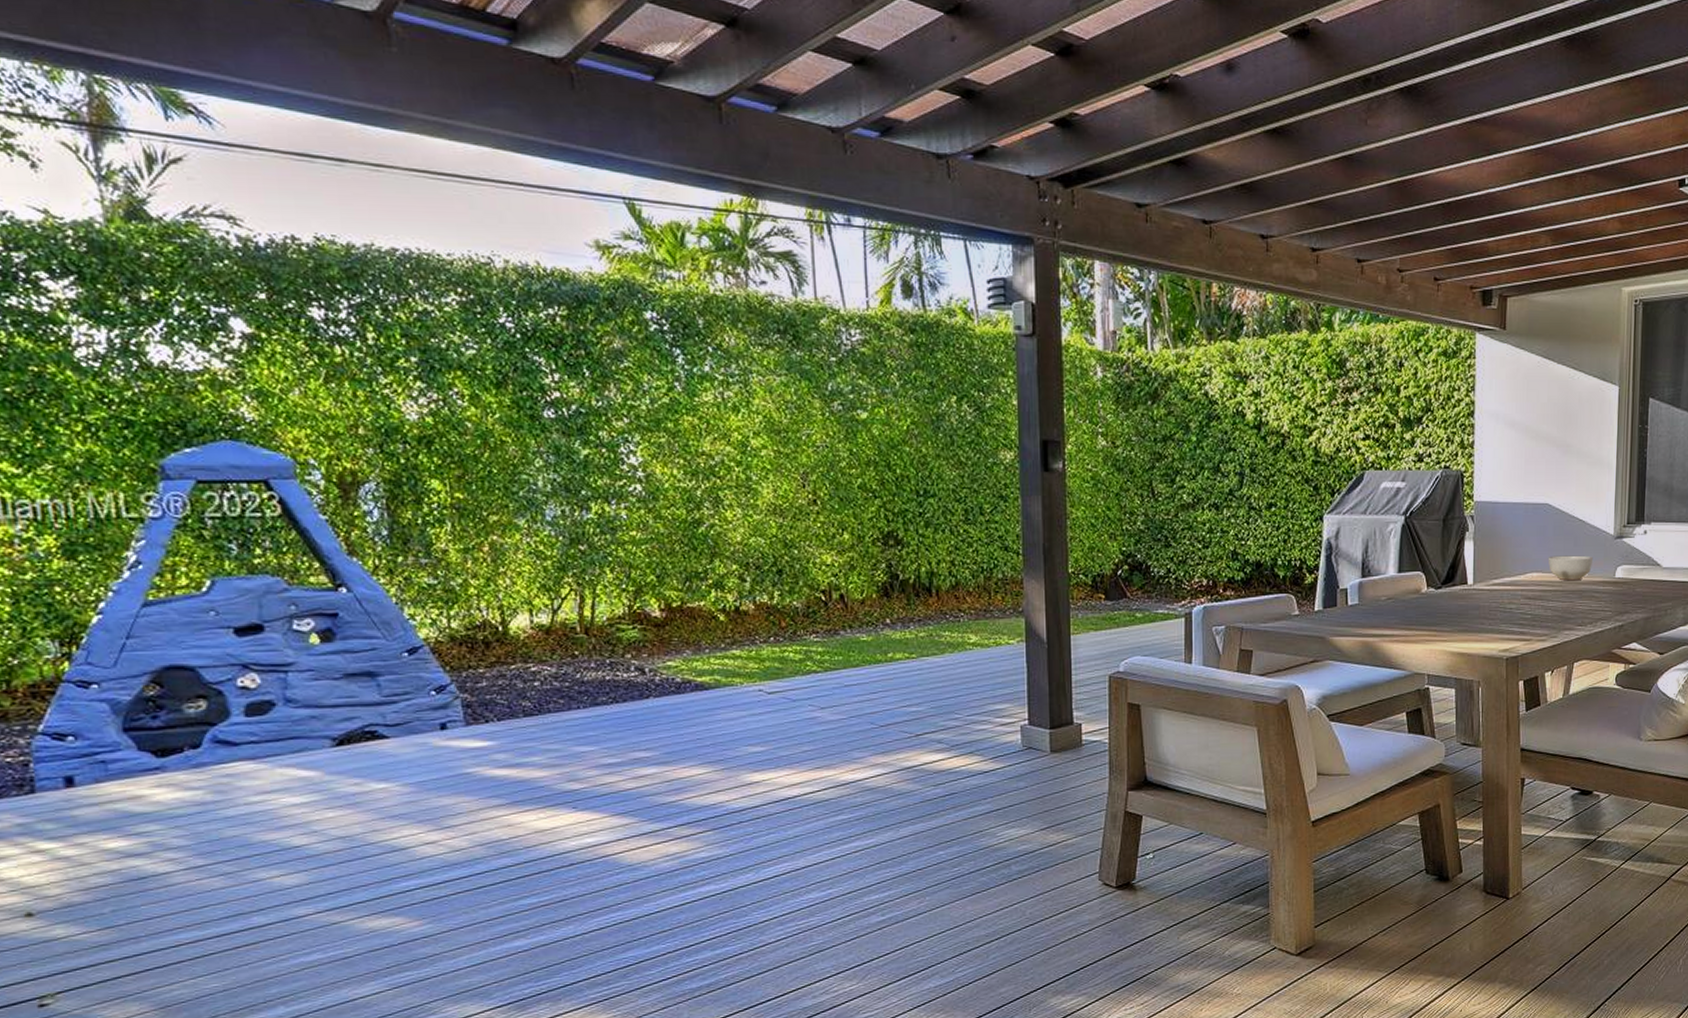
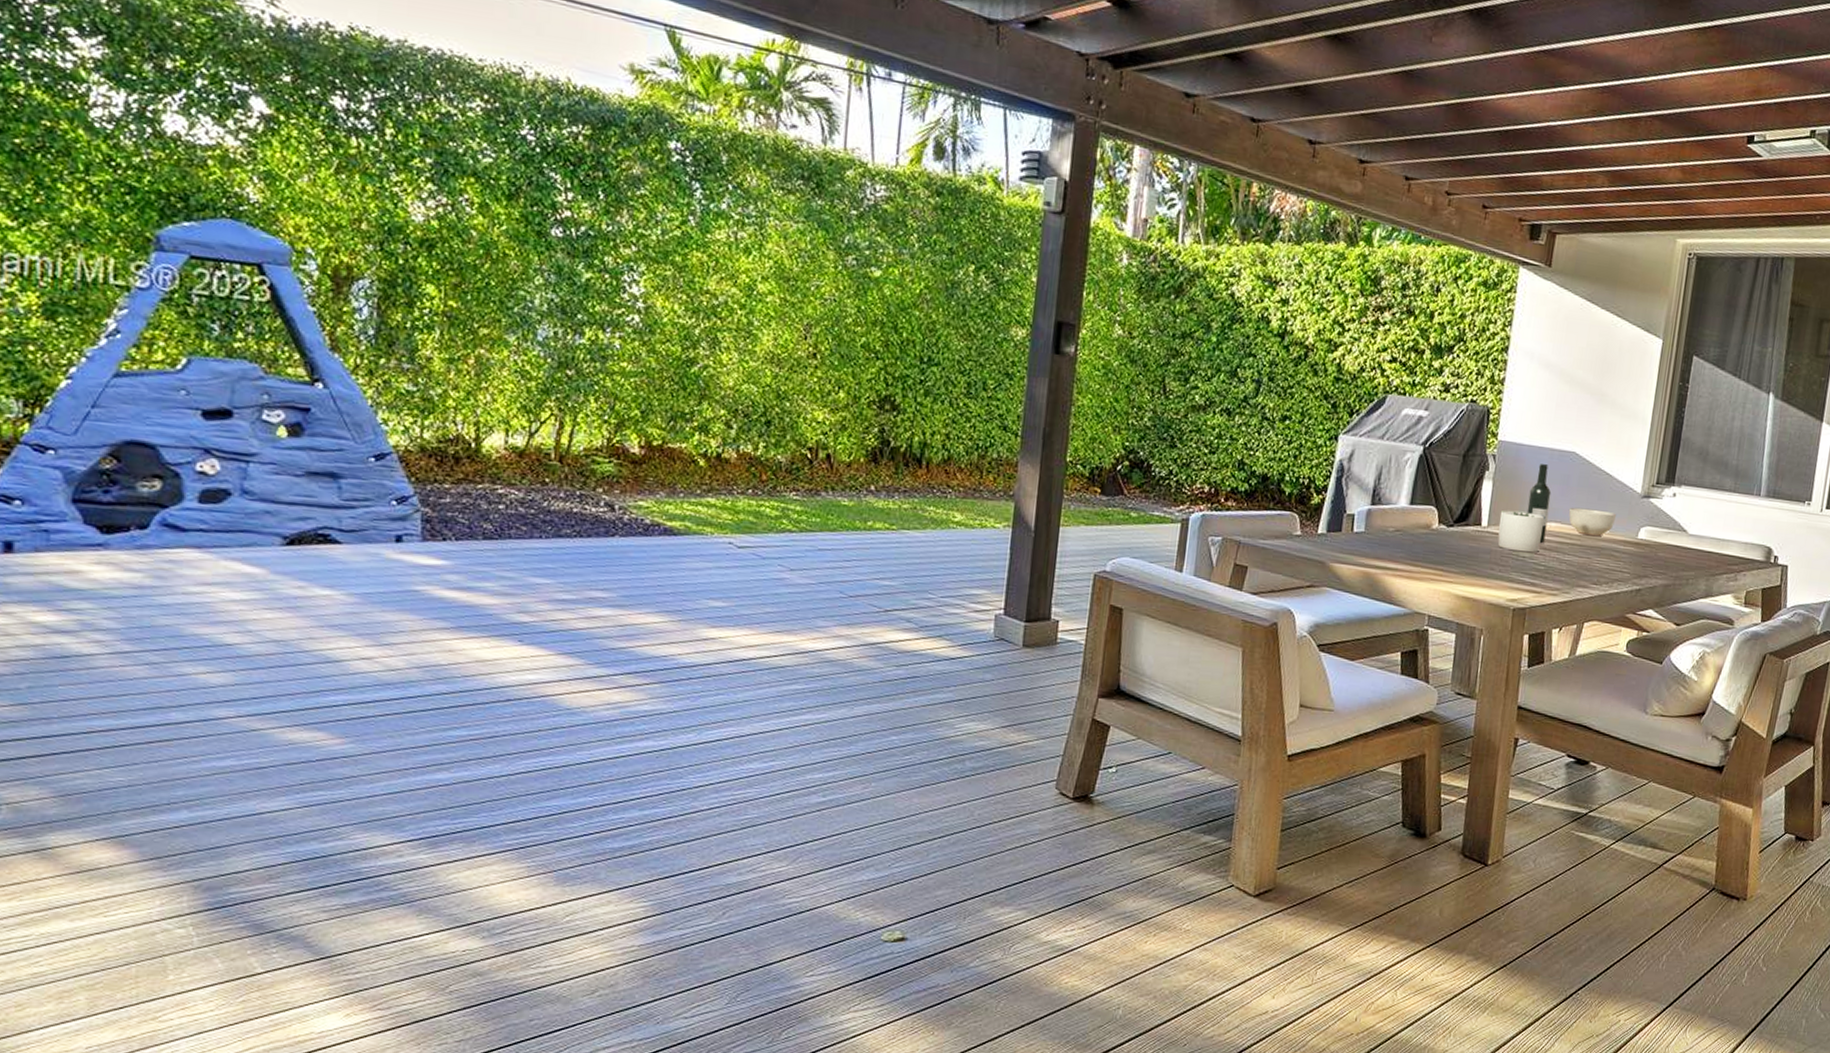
planter: none [1483,566,1526,604] -> present [1497,510,1544,553]
wine bottle: none [1509,519,1530,594] -> present [1526,464,1552,544]

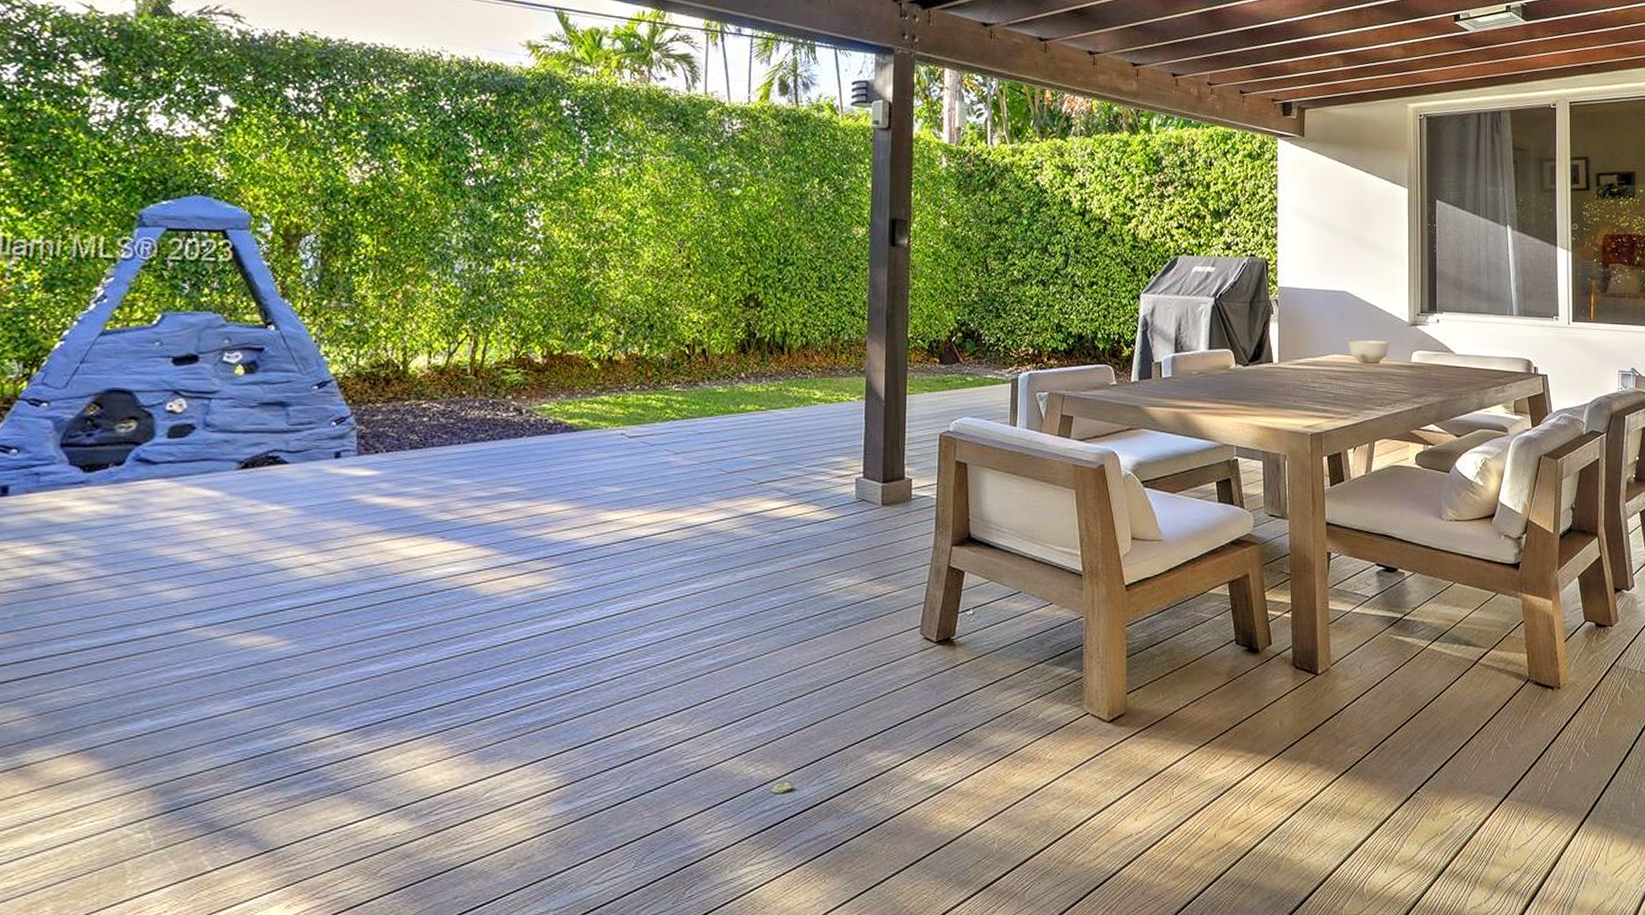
planter: present [1497,510,1544,553] -> none [1288,347,1328,383]
wine bottle: present [1526,464,1552,544] -> none [1311,304,1330,374]

